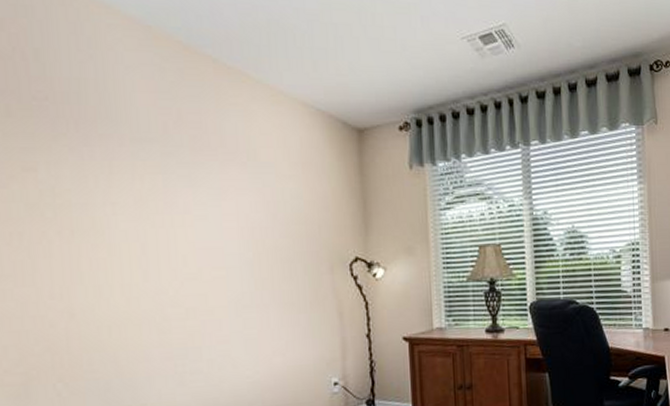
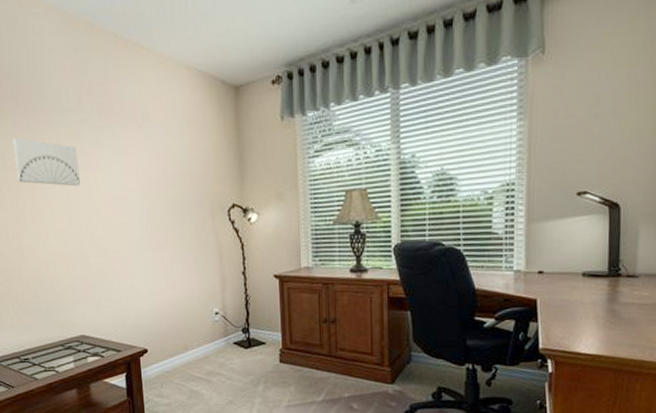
wall art: none [67,170,162,232] -> present [13,138,80,187]

